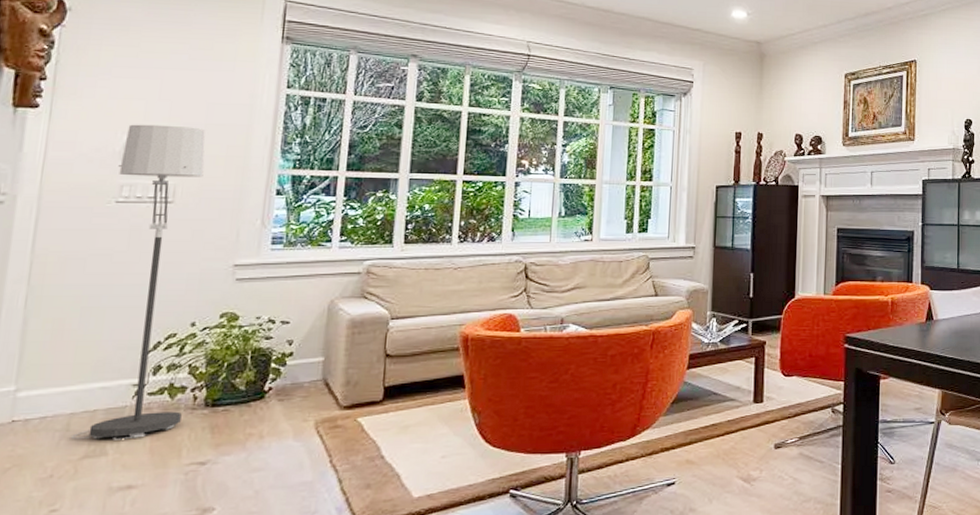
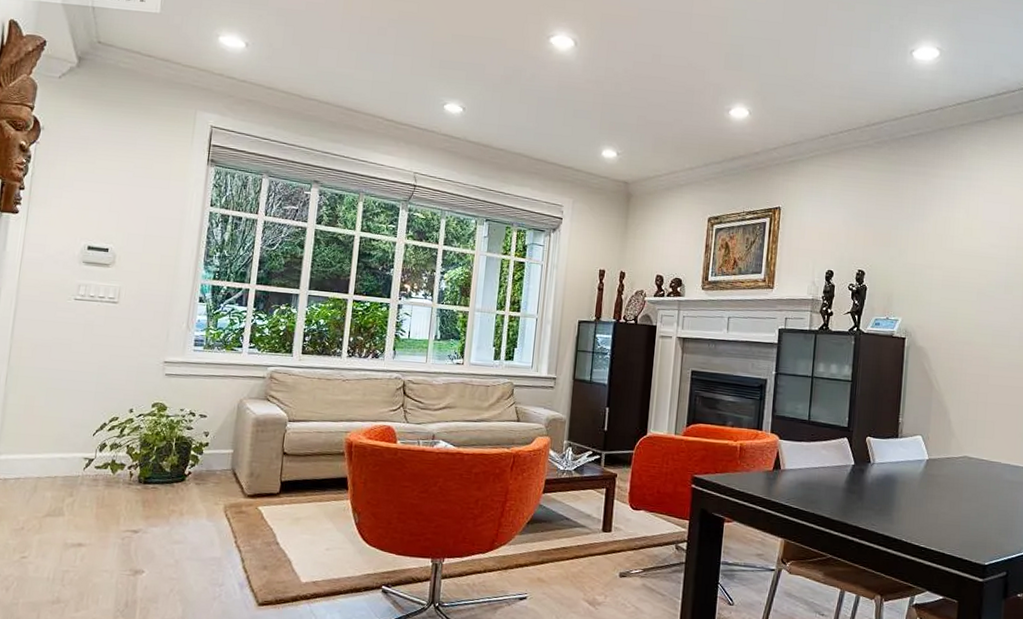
floor lamp: present [70,124,205,440] -> none [37,232,145,504]

